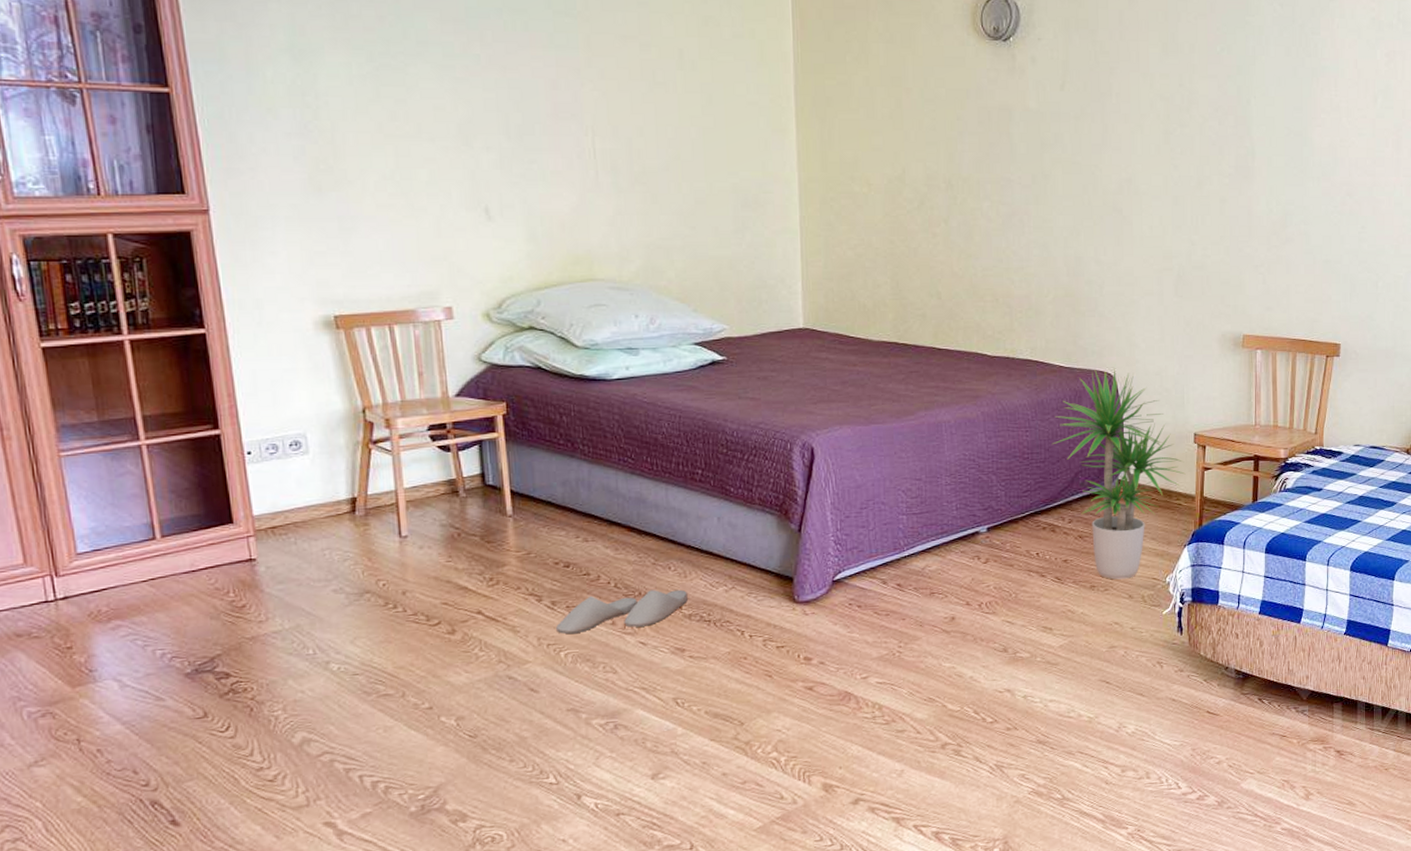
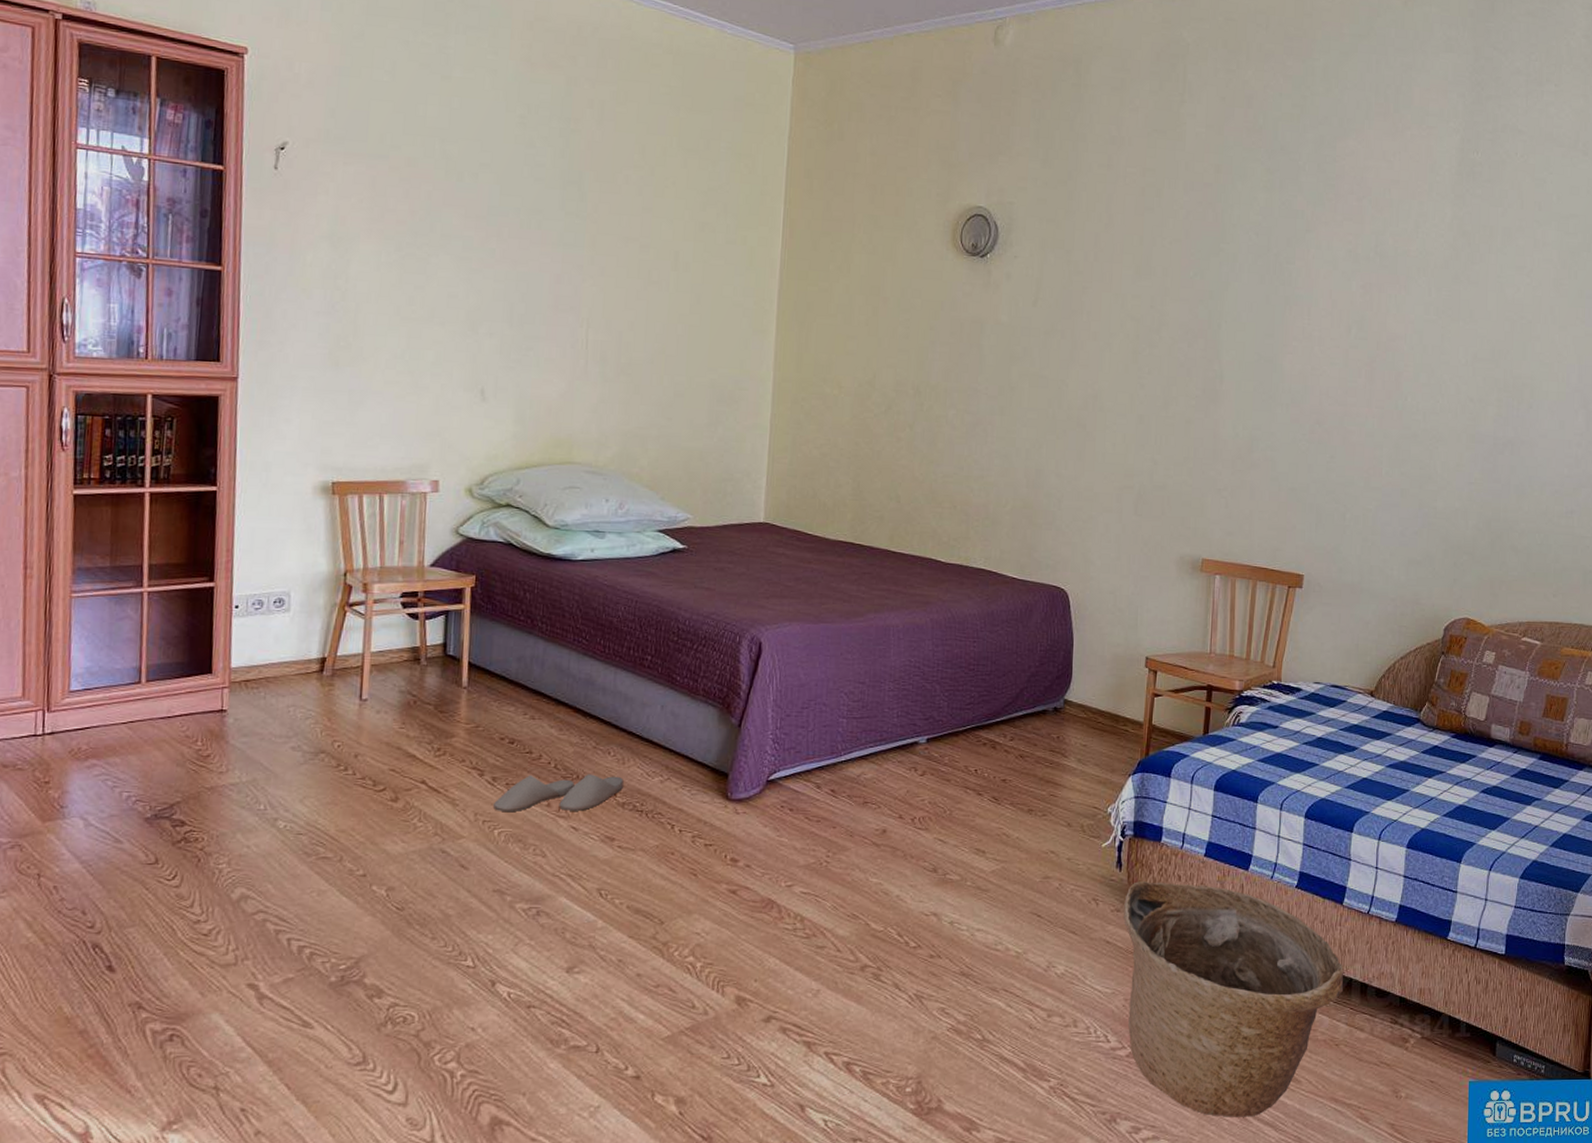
potted plant: present [1053,368,1186,580] -> none [1000,583,1135,805]
basket: none [1186,640,1391,842] -> present [1123,881,1344,1117]

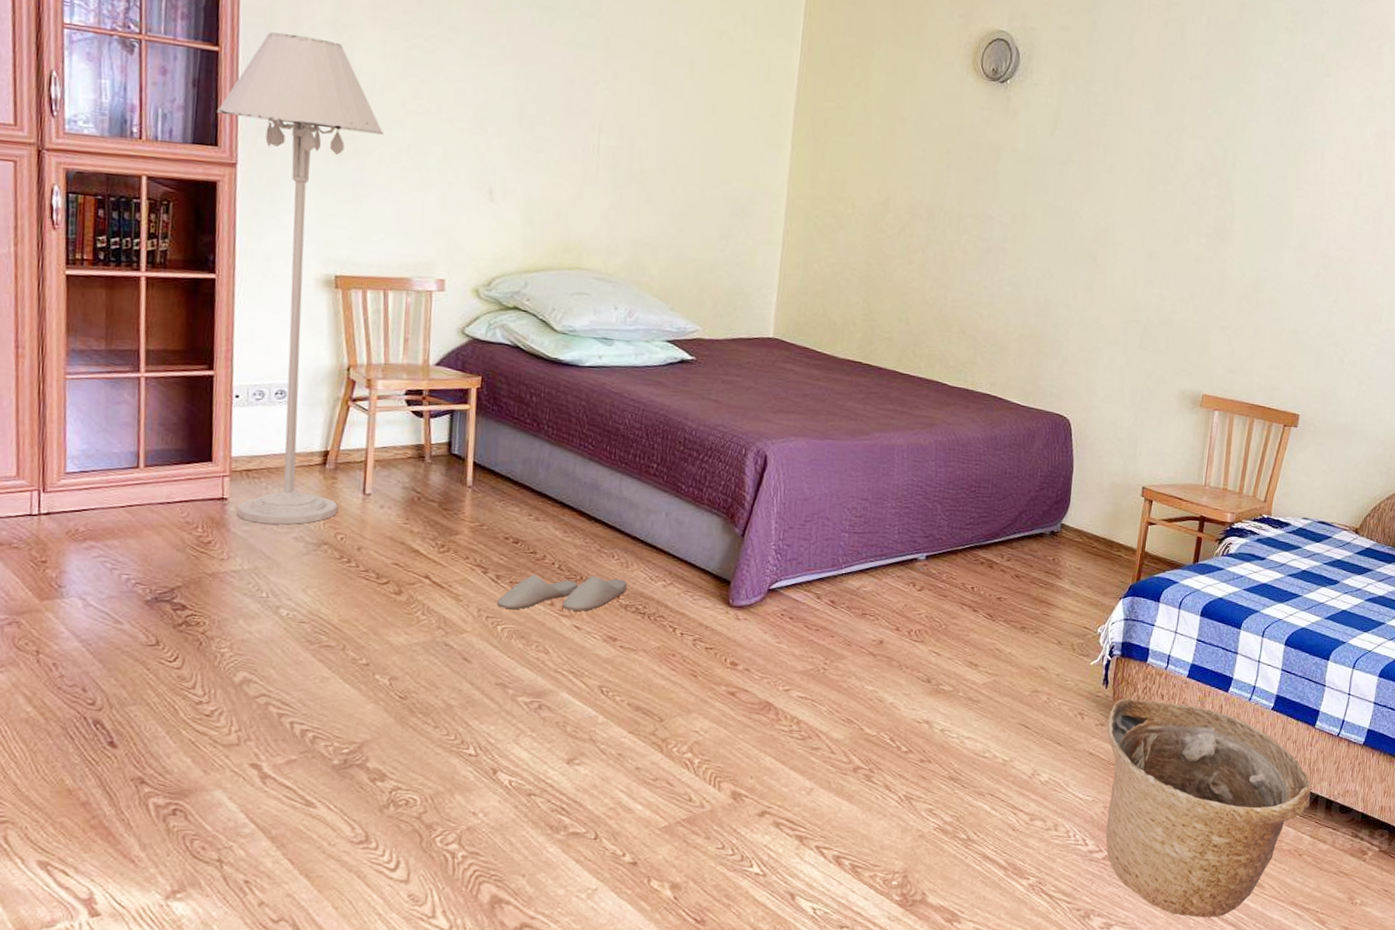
floor lamp: none [218,249,378,735] -> present [216,32,383,525]

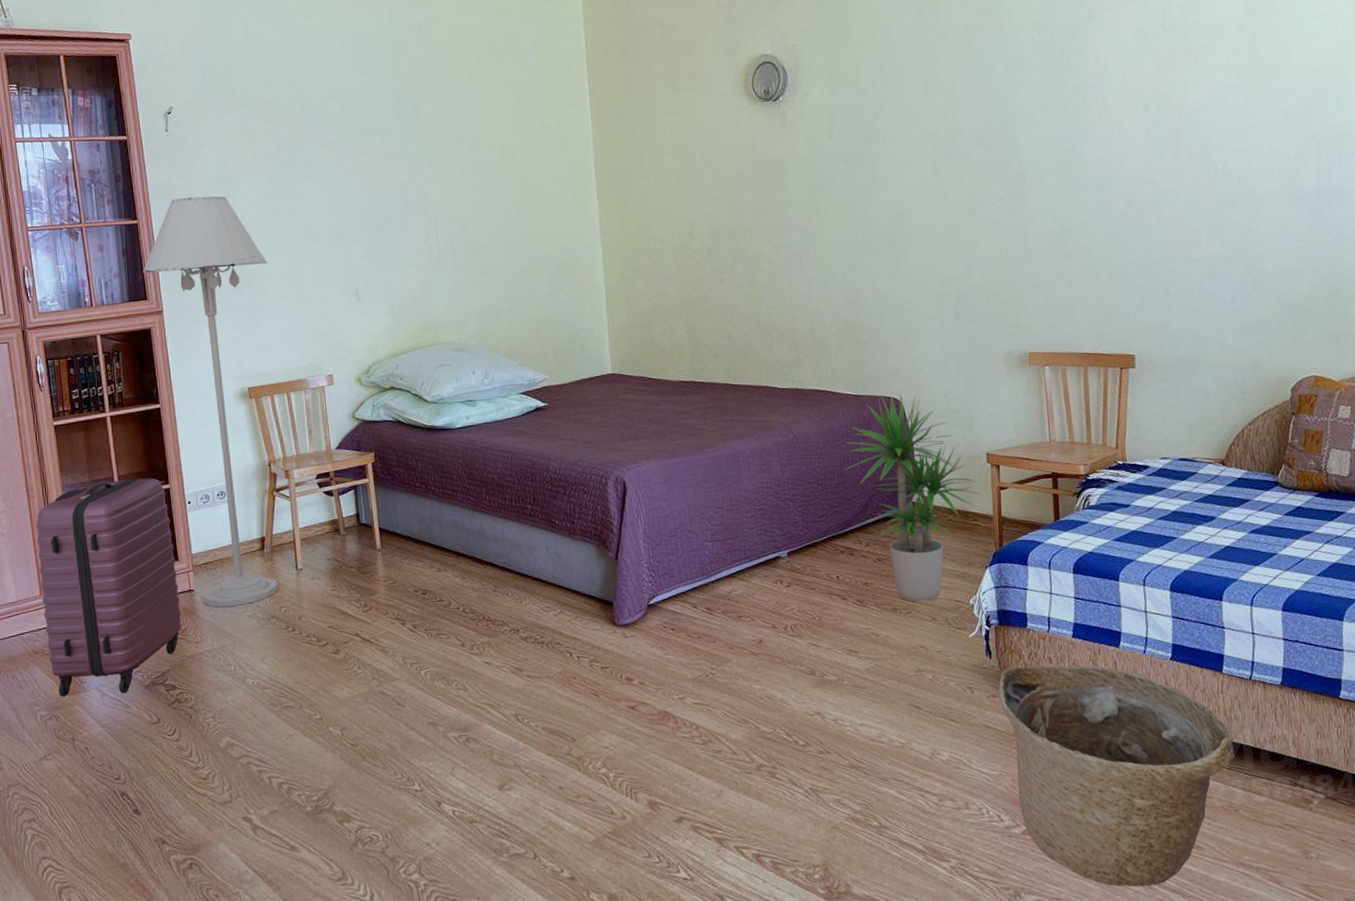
suitcase: none [17,353,209,607] -> present [35,478,182,697]
slippers: present [496,574,627,611] -> none [416,614,523,655]
potted plant: none [1001,411,1130,625] -> present [845,393,981,602]

